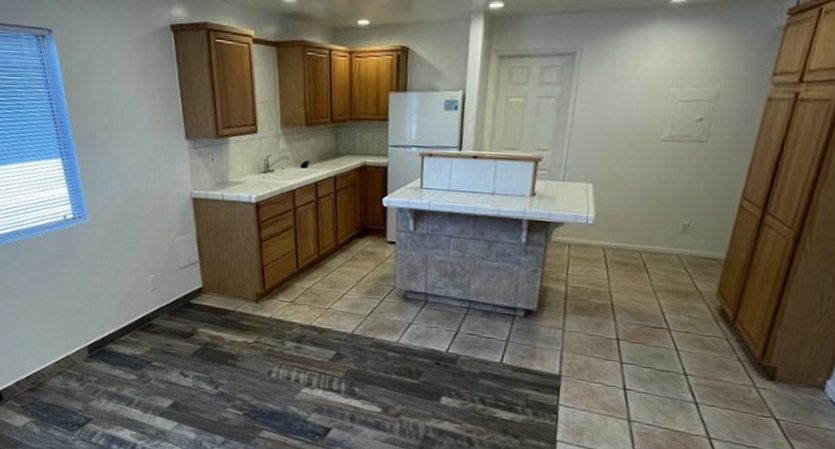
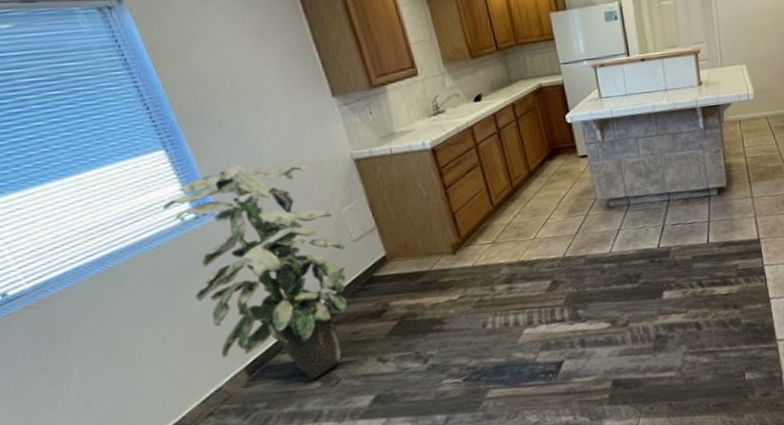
indoor plant: none [54,182,173,373] -> present [162,164,348,380]

